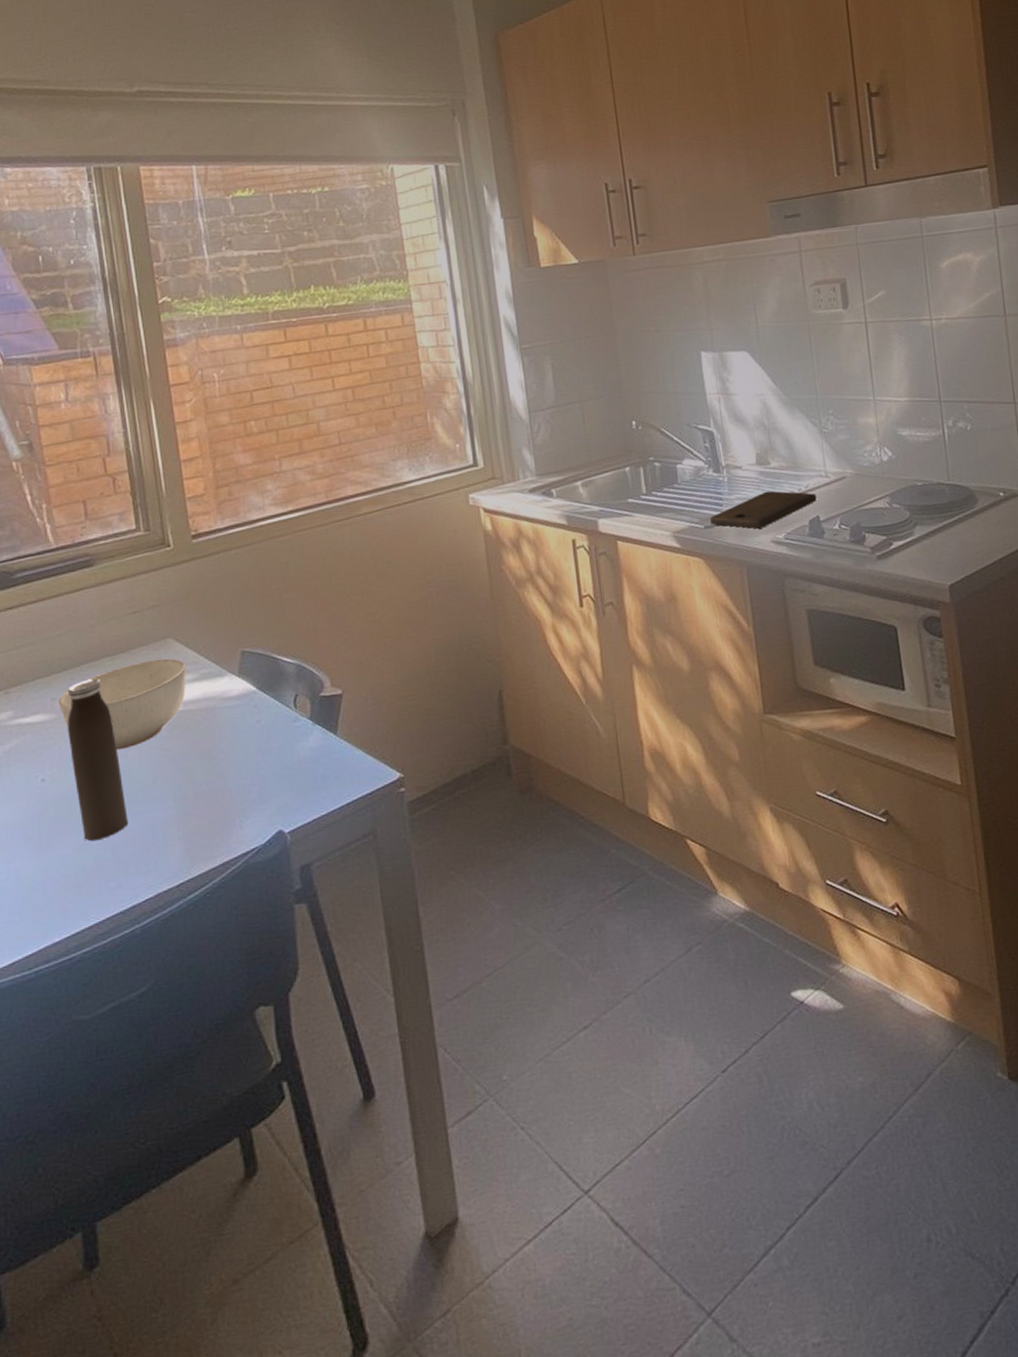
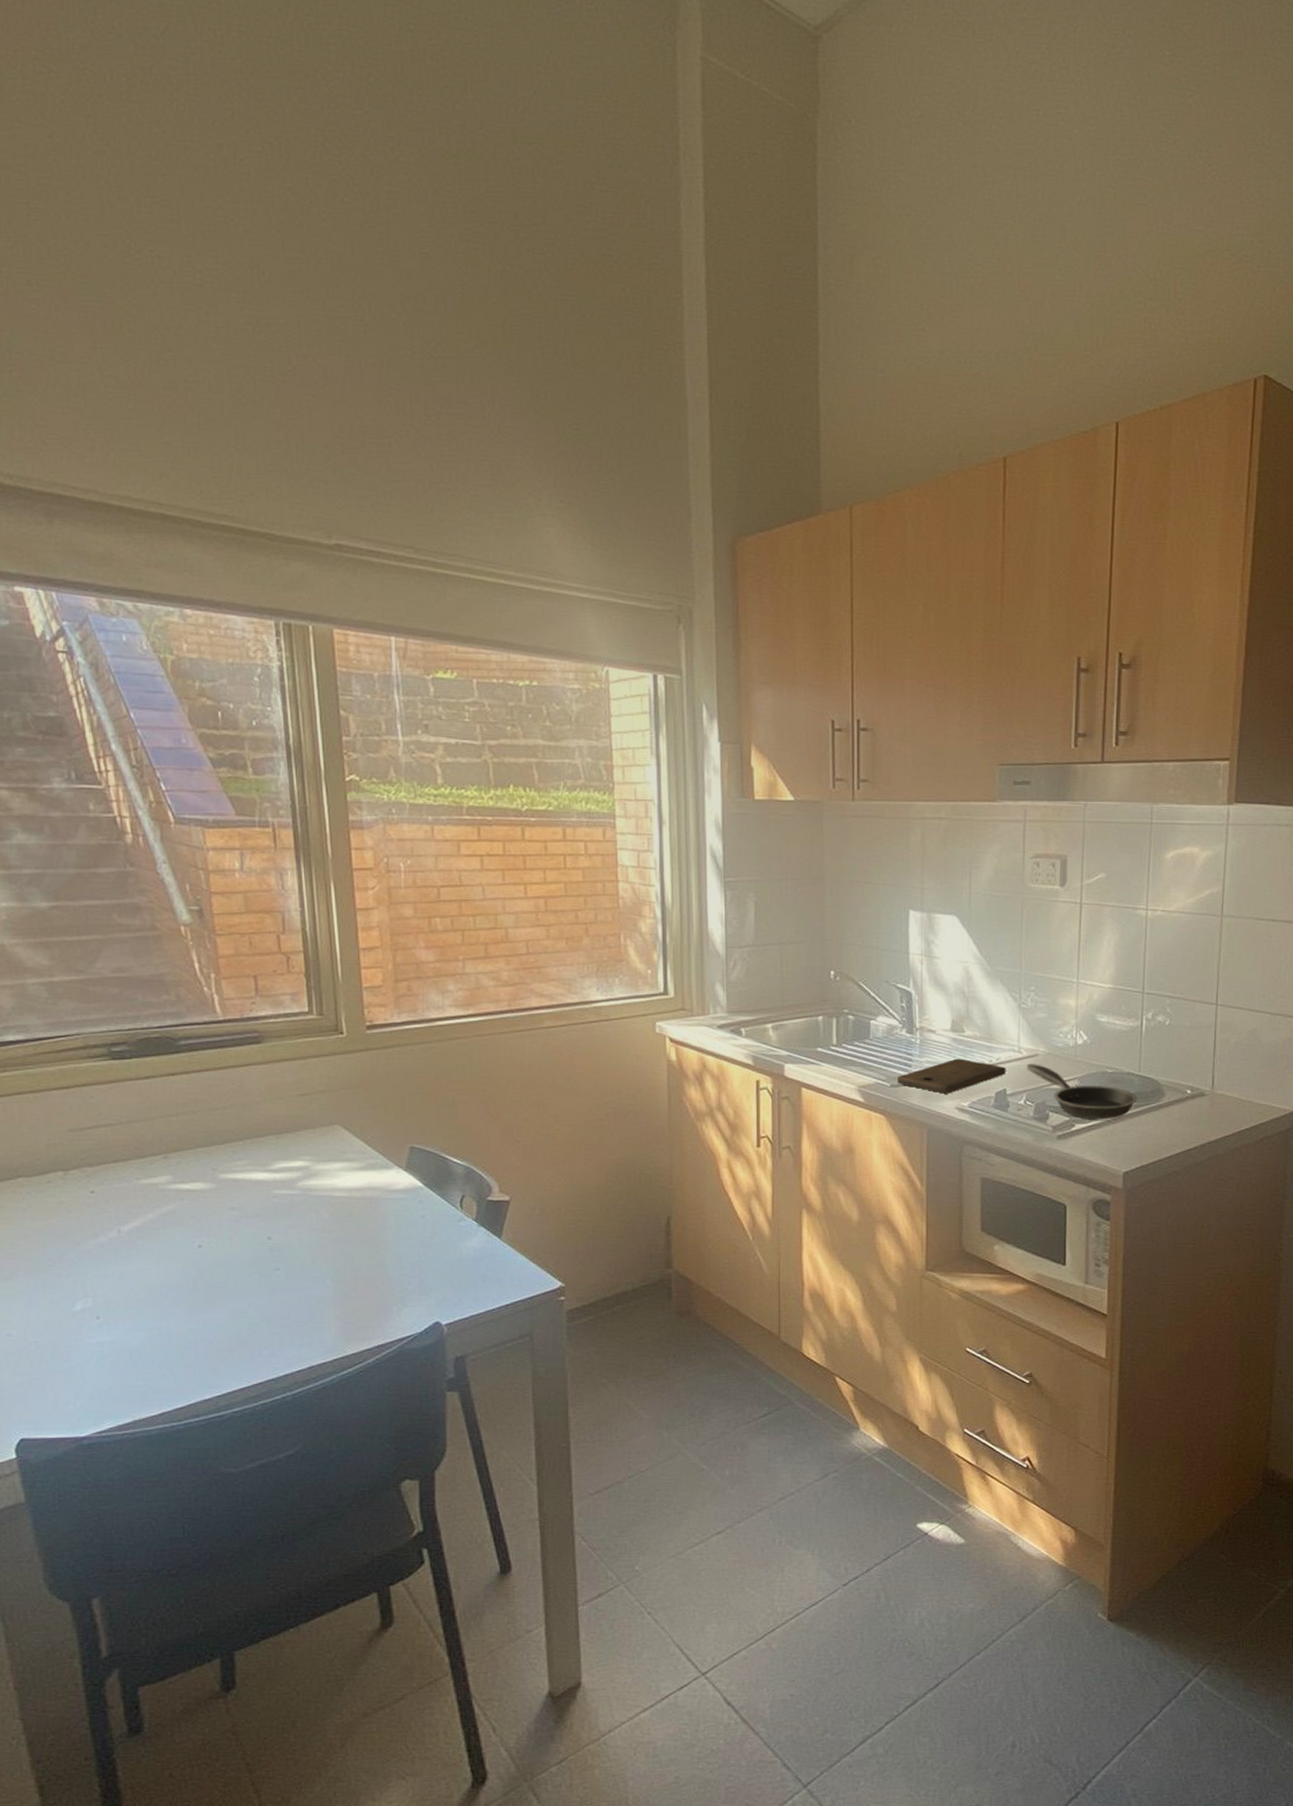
bowl: present [58,658,187,750] -> none [219,1144,353,1227]
water bottle: present [67,678,129,841] -> none [227,1154,285,1309]
frying pan: none [836,486,951,536] -> present [1027,1064,1137,1120]

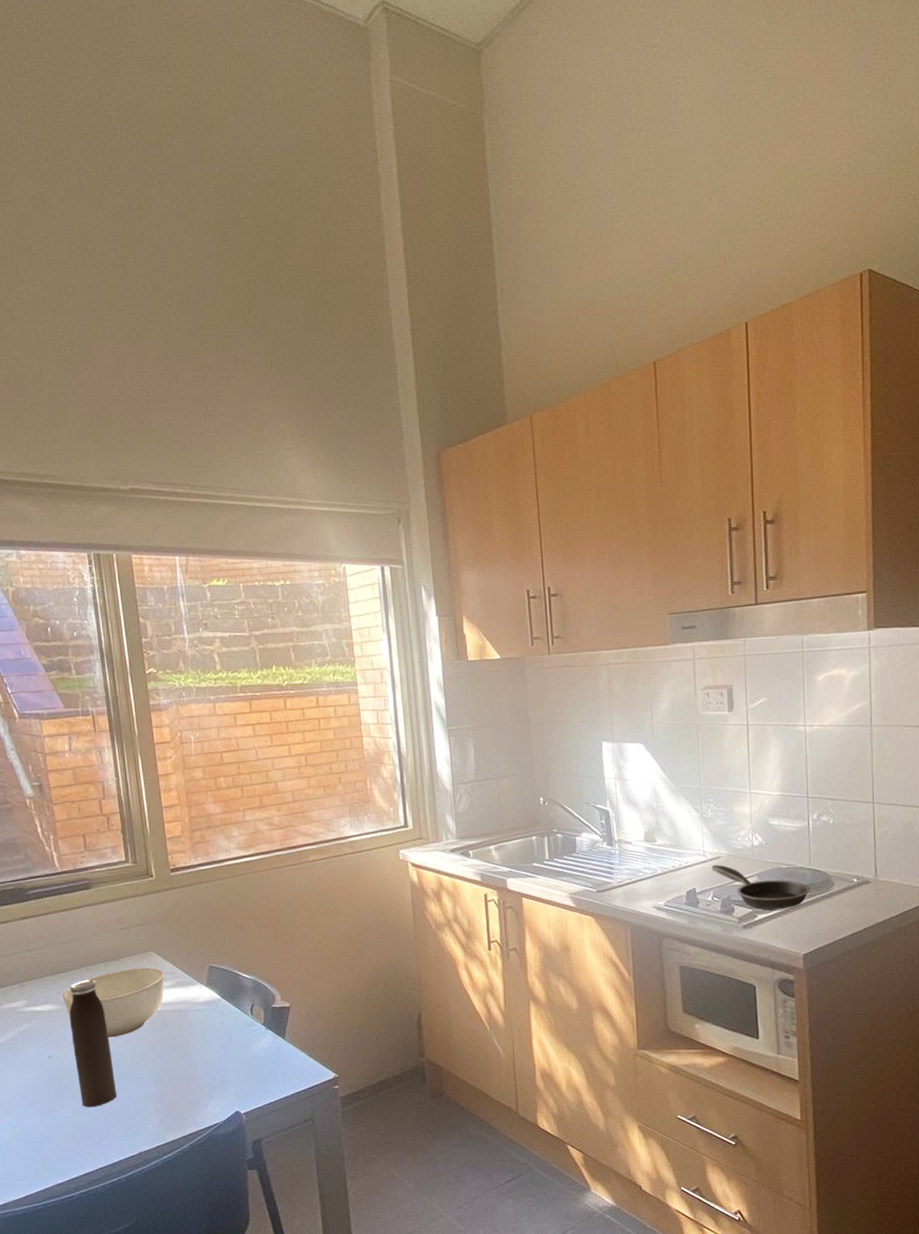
bowl: none [219,1144,353,1227] -> present [62,967,165,1038]
water bottle: none [227,1154,285,1309] -> present [69,979,117,1107]
cutting board: present [897,1058,1006,1094] -> none [602,864,694,896]

